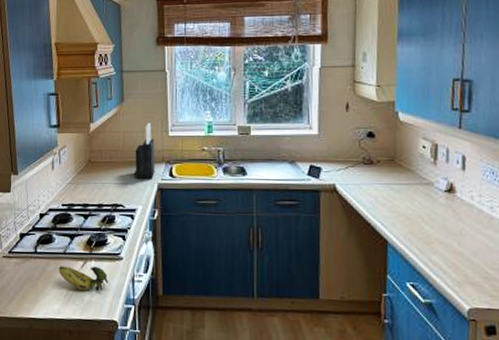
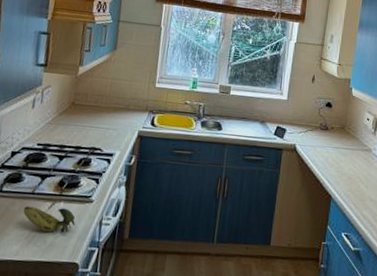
knife block: present [135,123,155,180] -> none [117,72,142,126]

